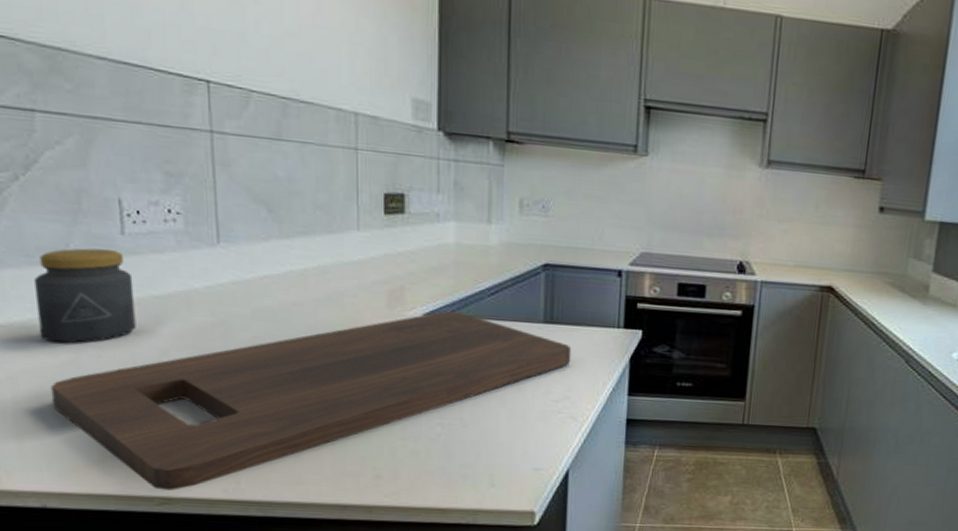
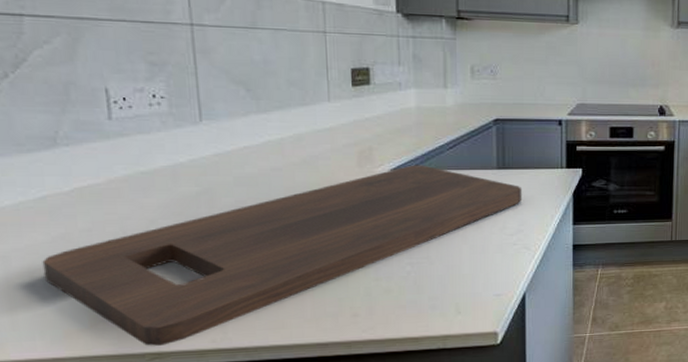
jar: present [34,248,137,344] -> none [25,133,125,222]

